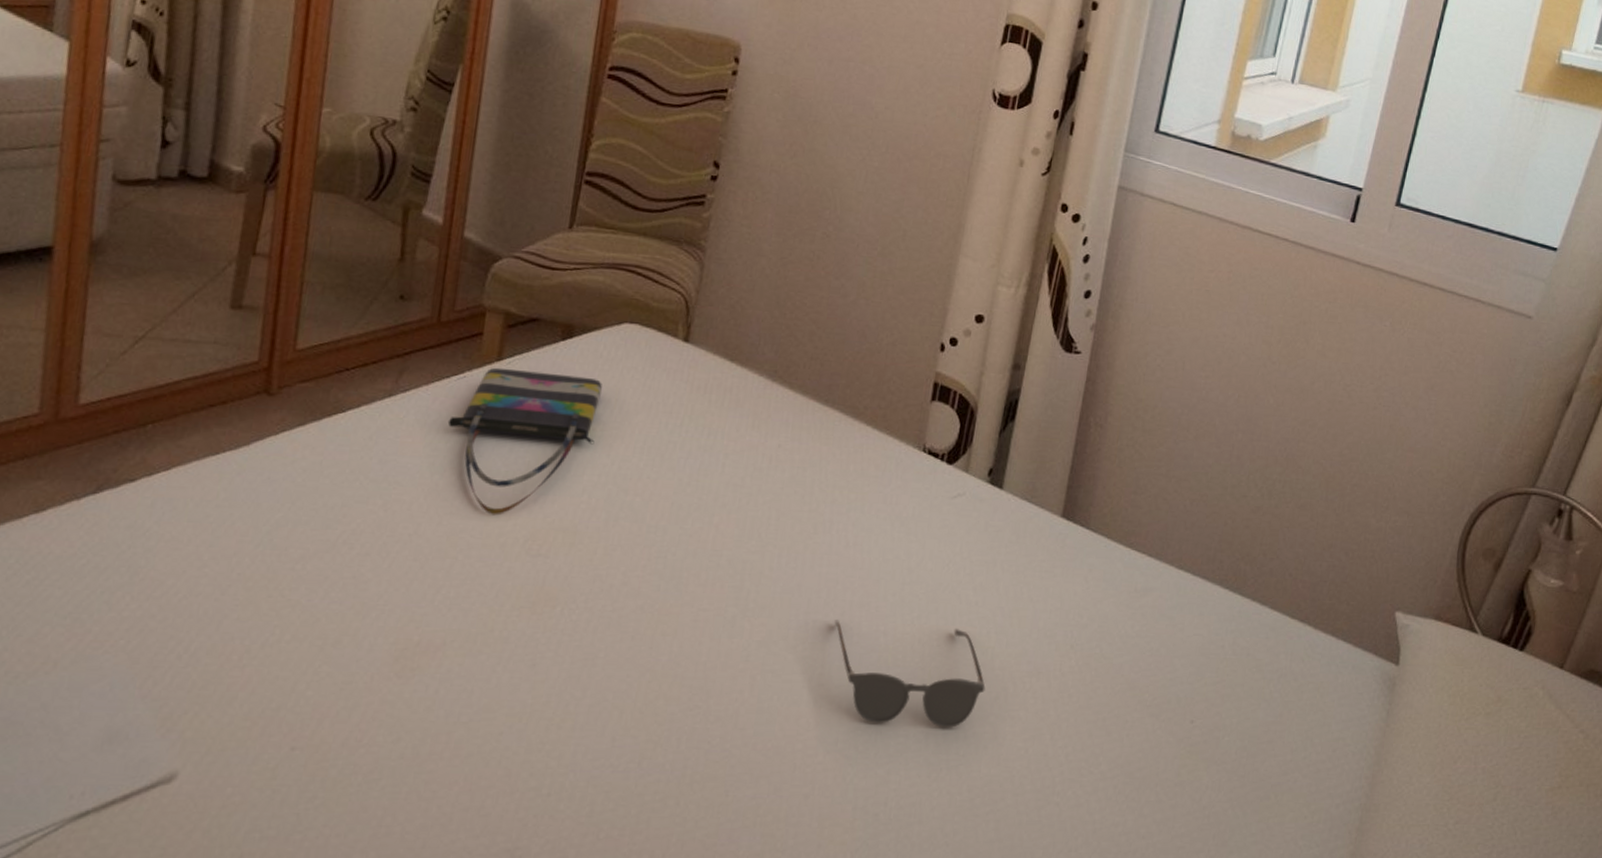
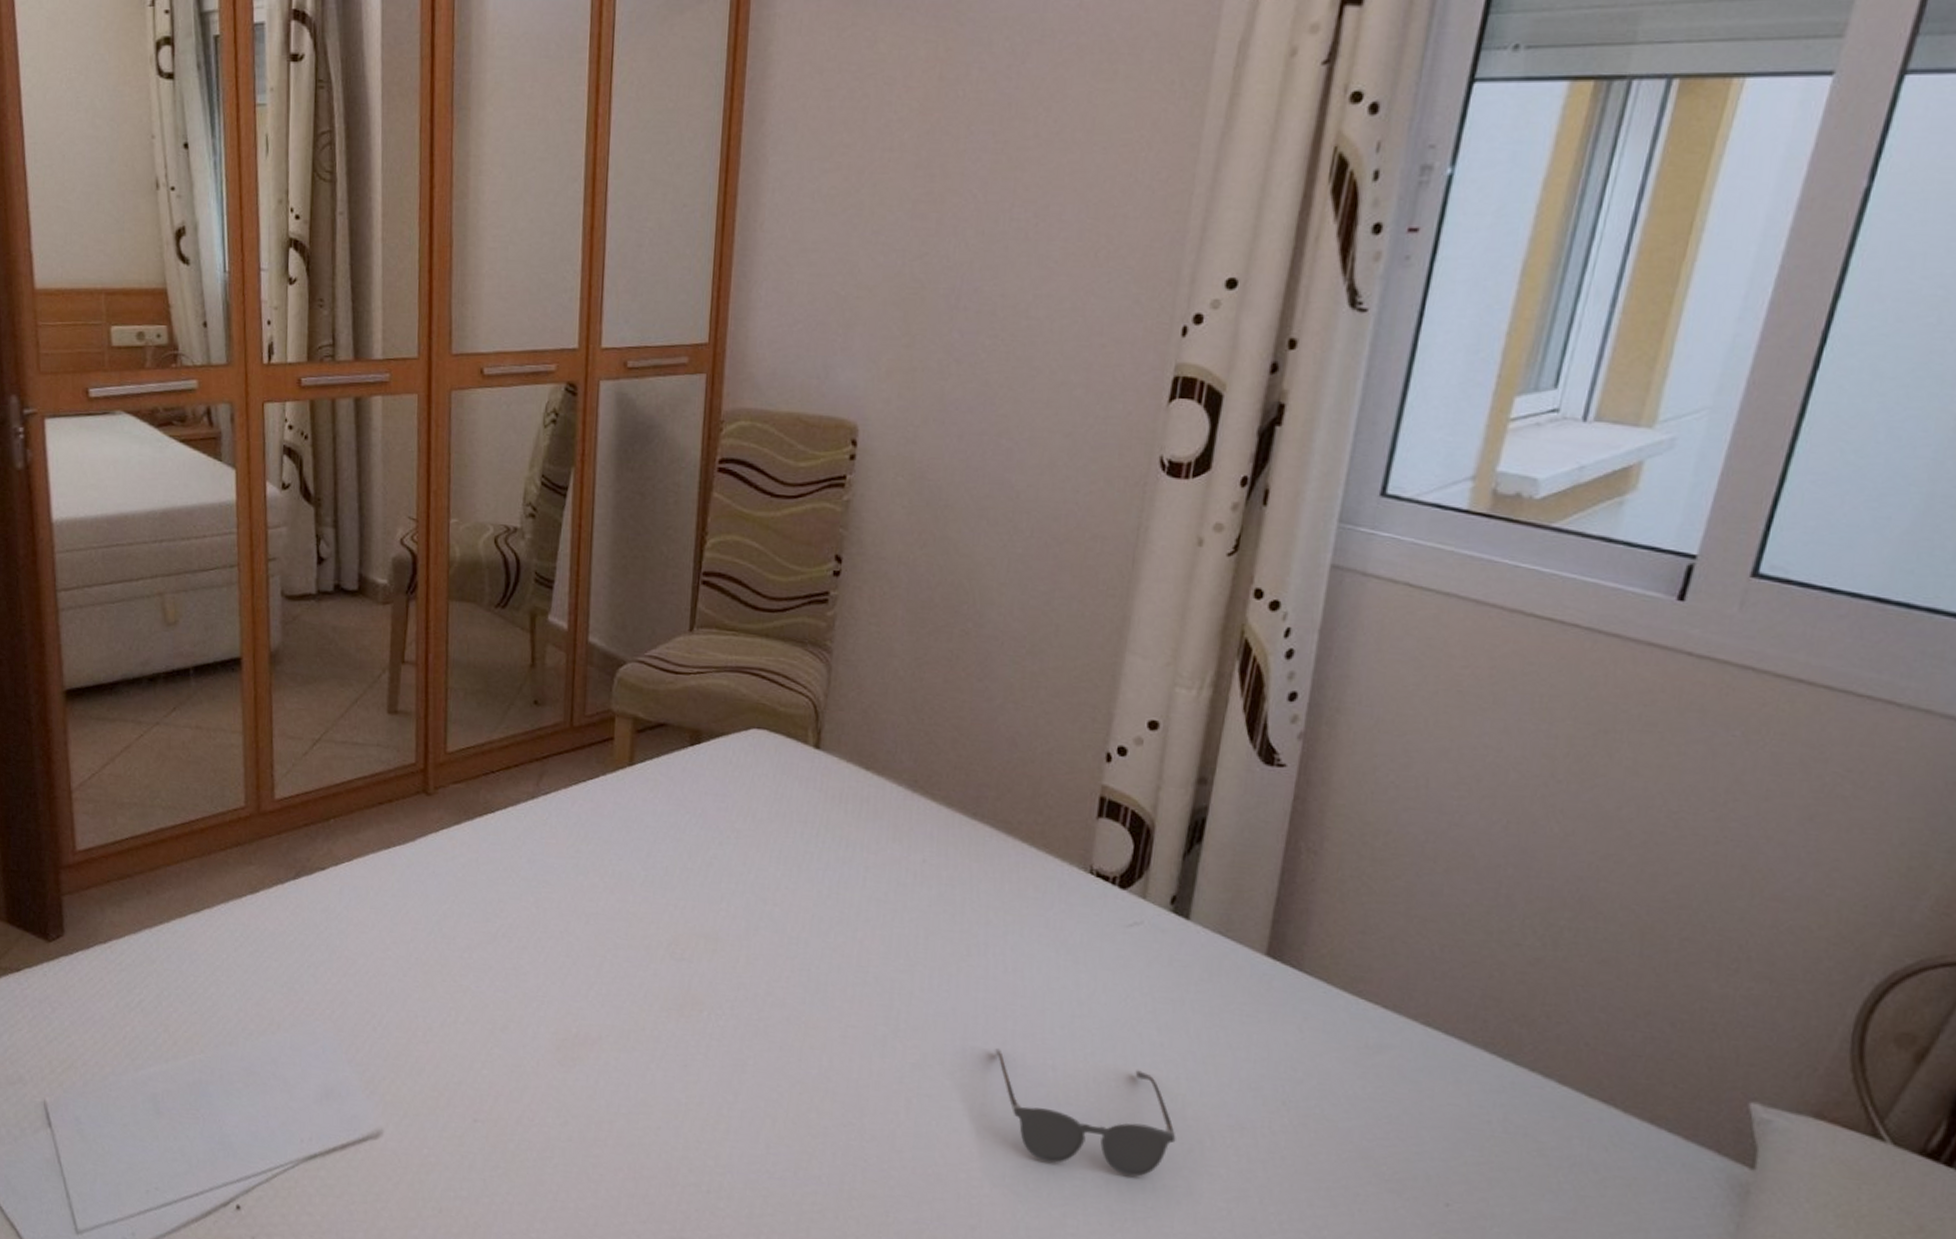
tote bag: present [447,367,603,515] -> none [587,772,735,918]

